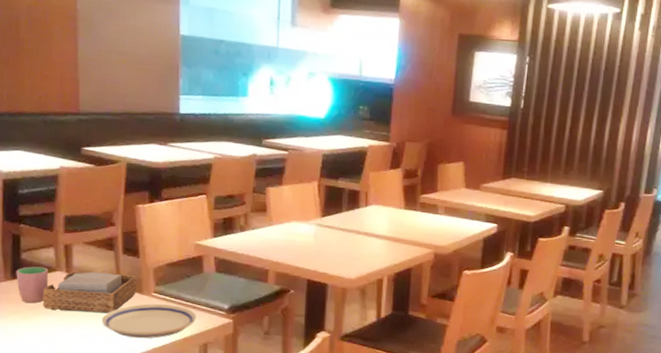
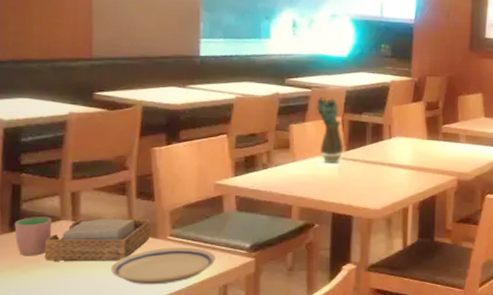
vase: none [291,157,319,229] -> present [315,95,343,163]

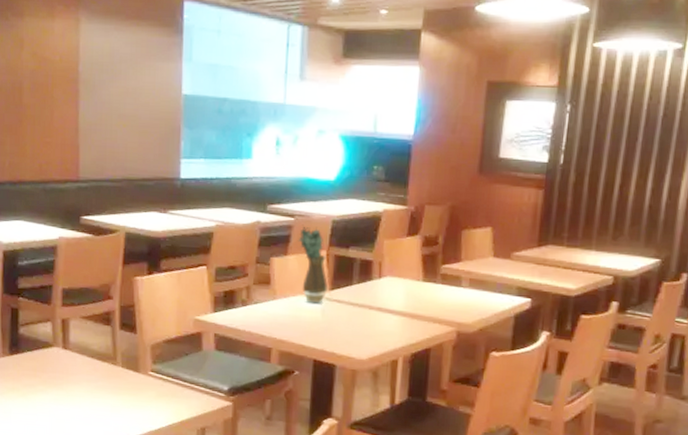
cup: present [14,217,52,256] -> none [14,341,46,380]
napkin holder: present [44,219,152,261] -> none [39,347,134,393]
plate: present [110,248,215,285] -> none [97,383,194,421]

